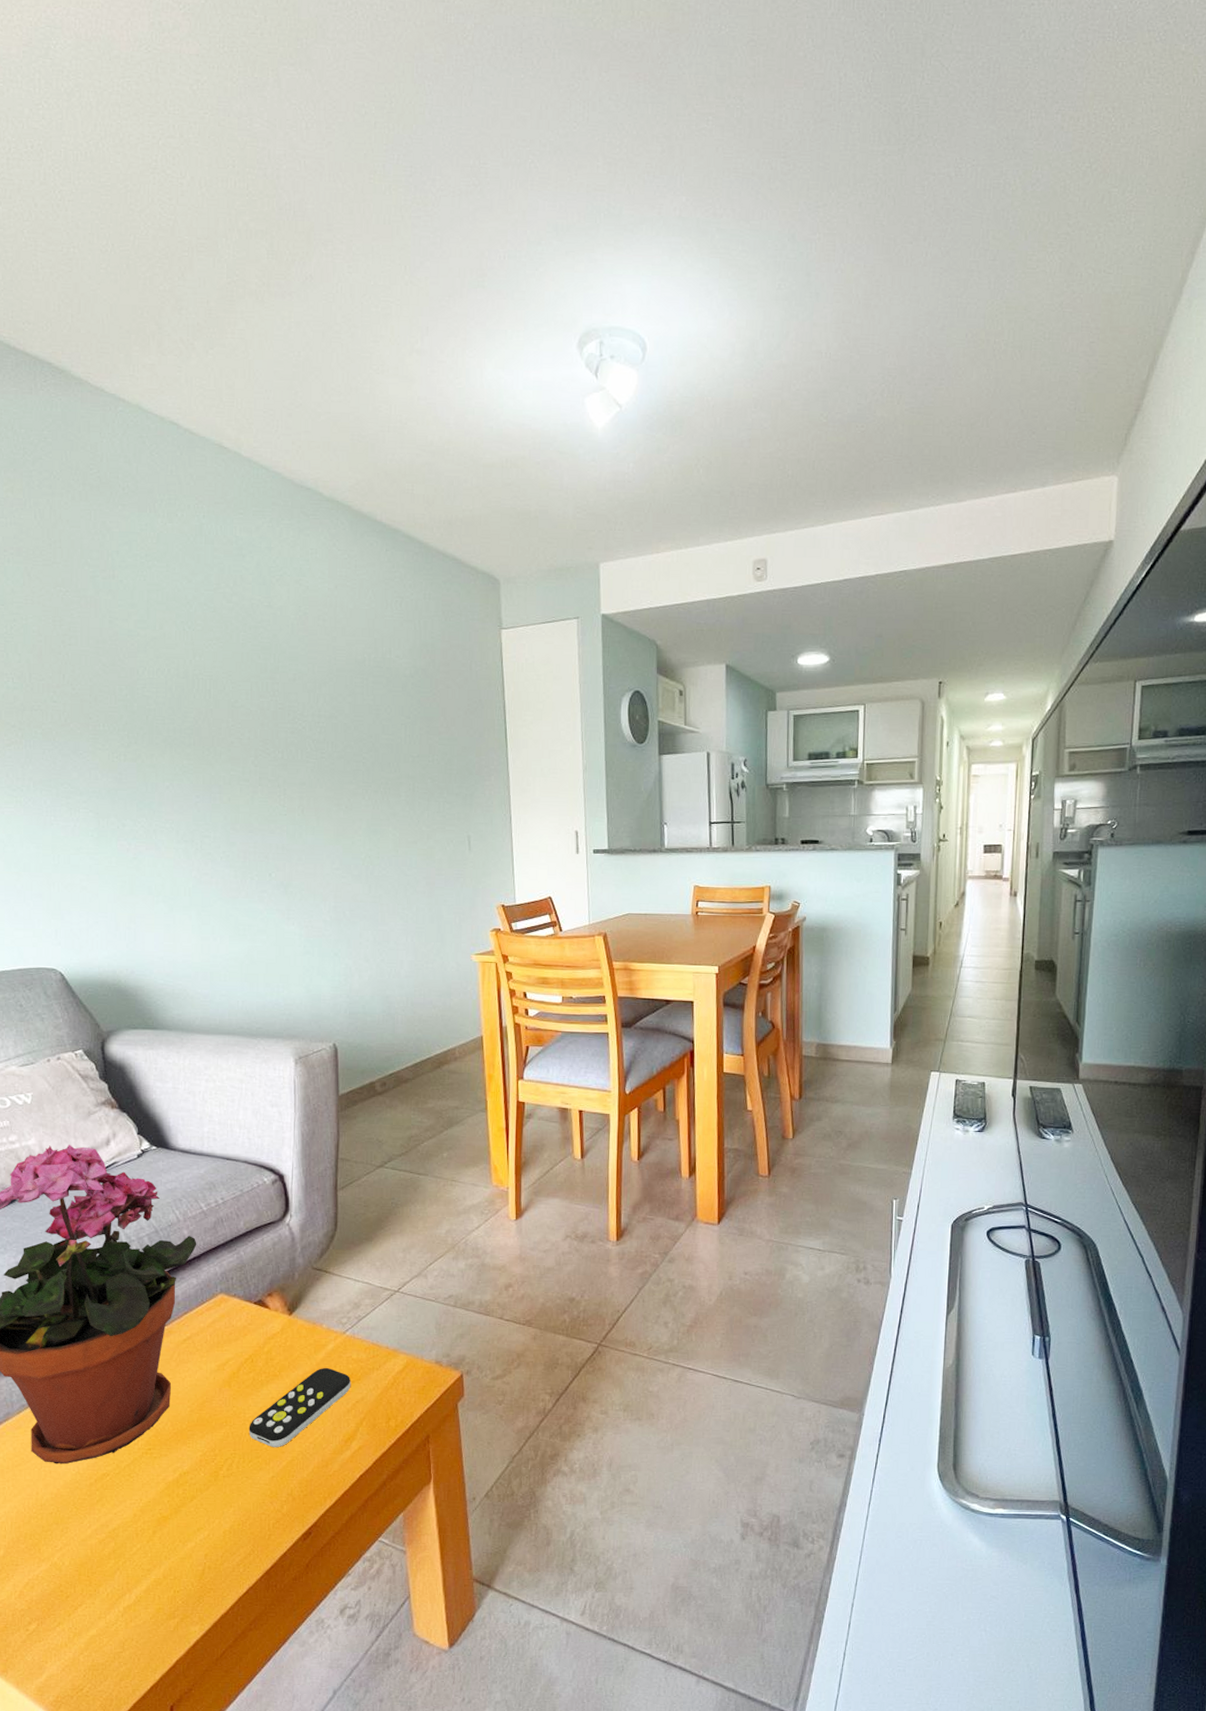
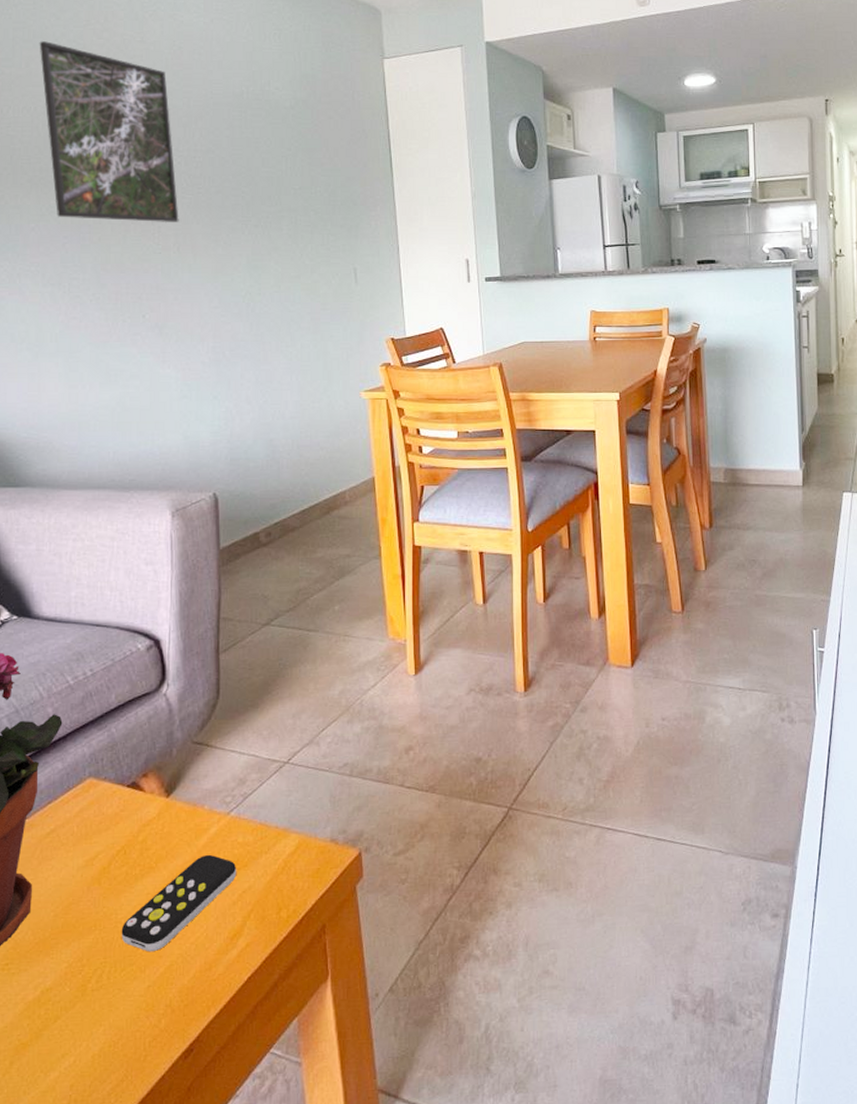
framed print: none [172,604,304,786] -> present [39,41,179,223]

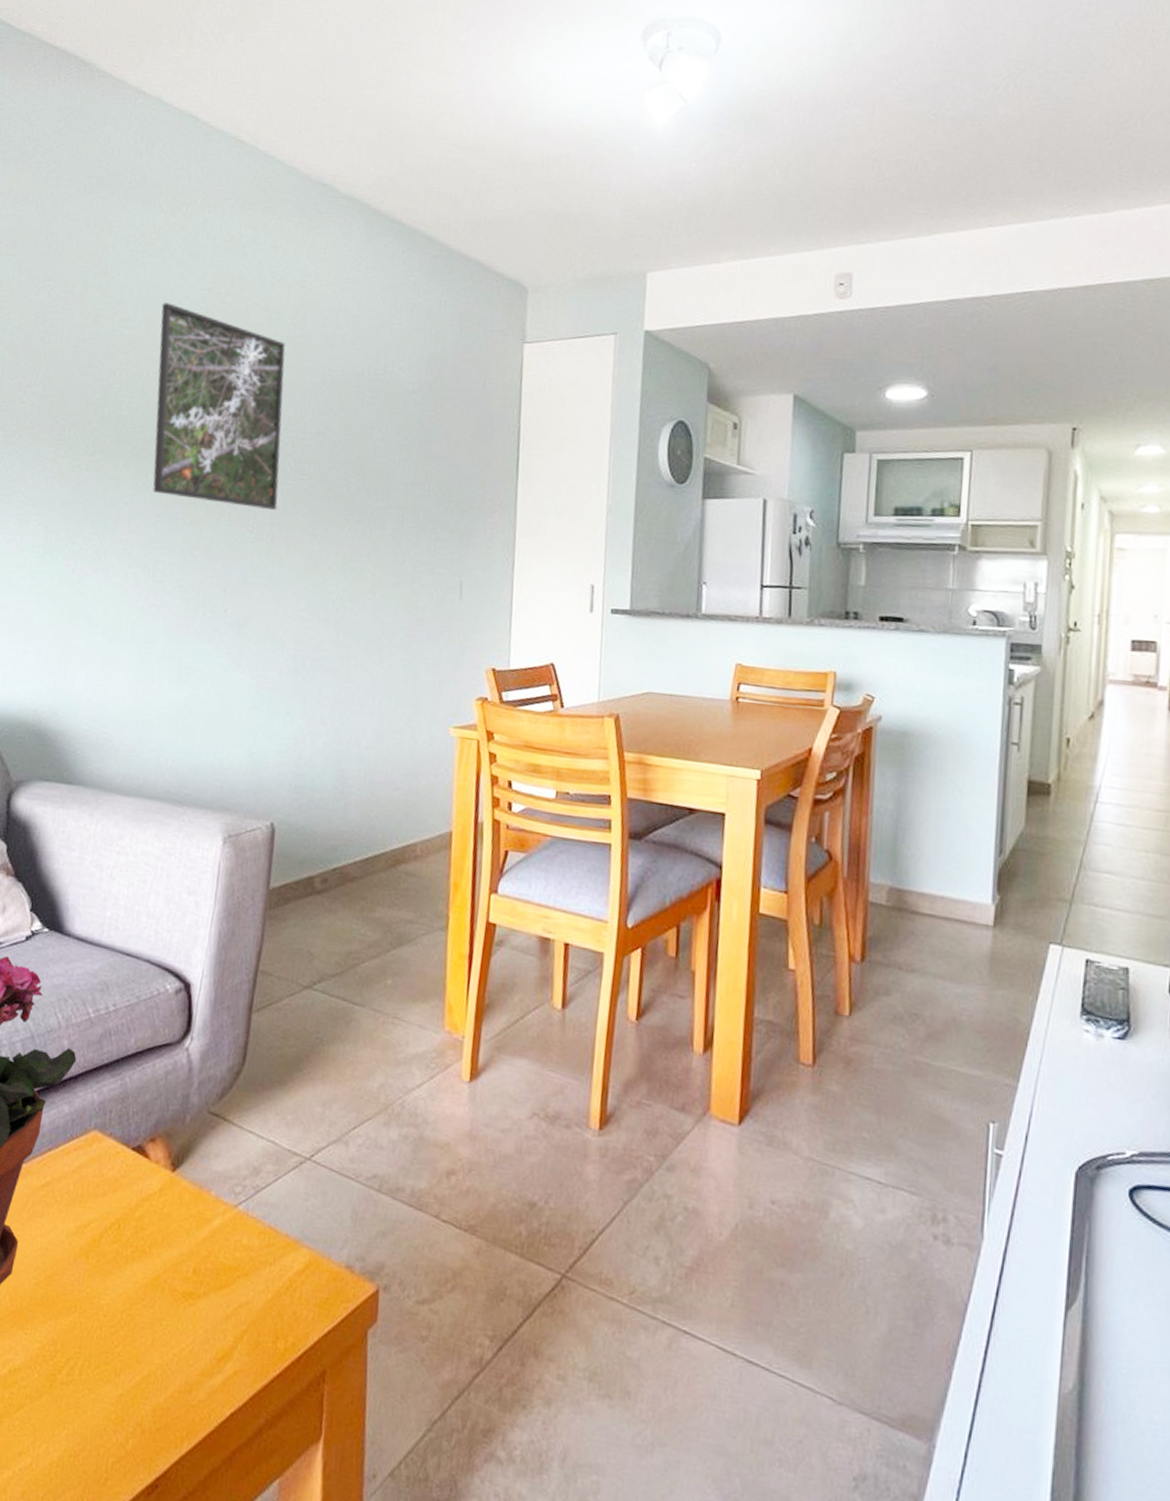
remote control: present [121,854,237,952] -> none [100,1250,236,1355]

